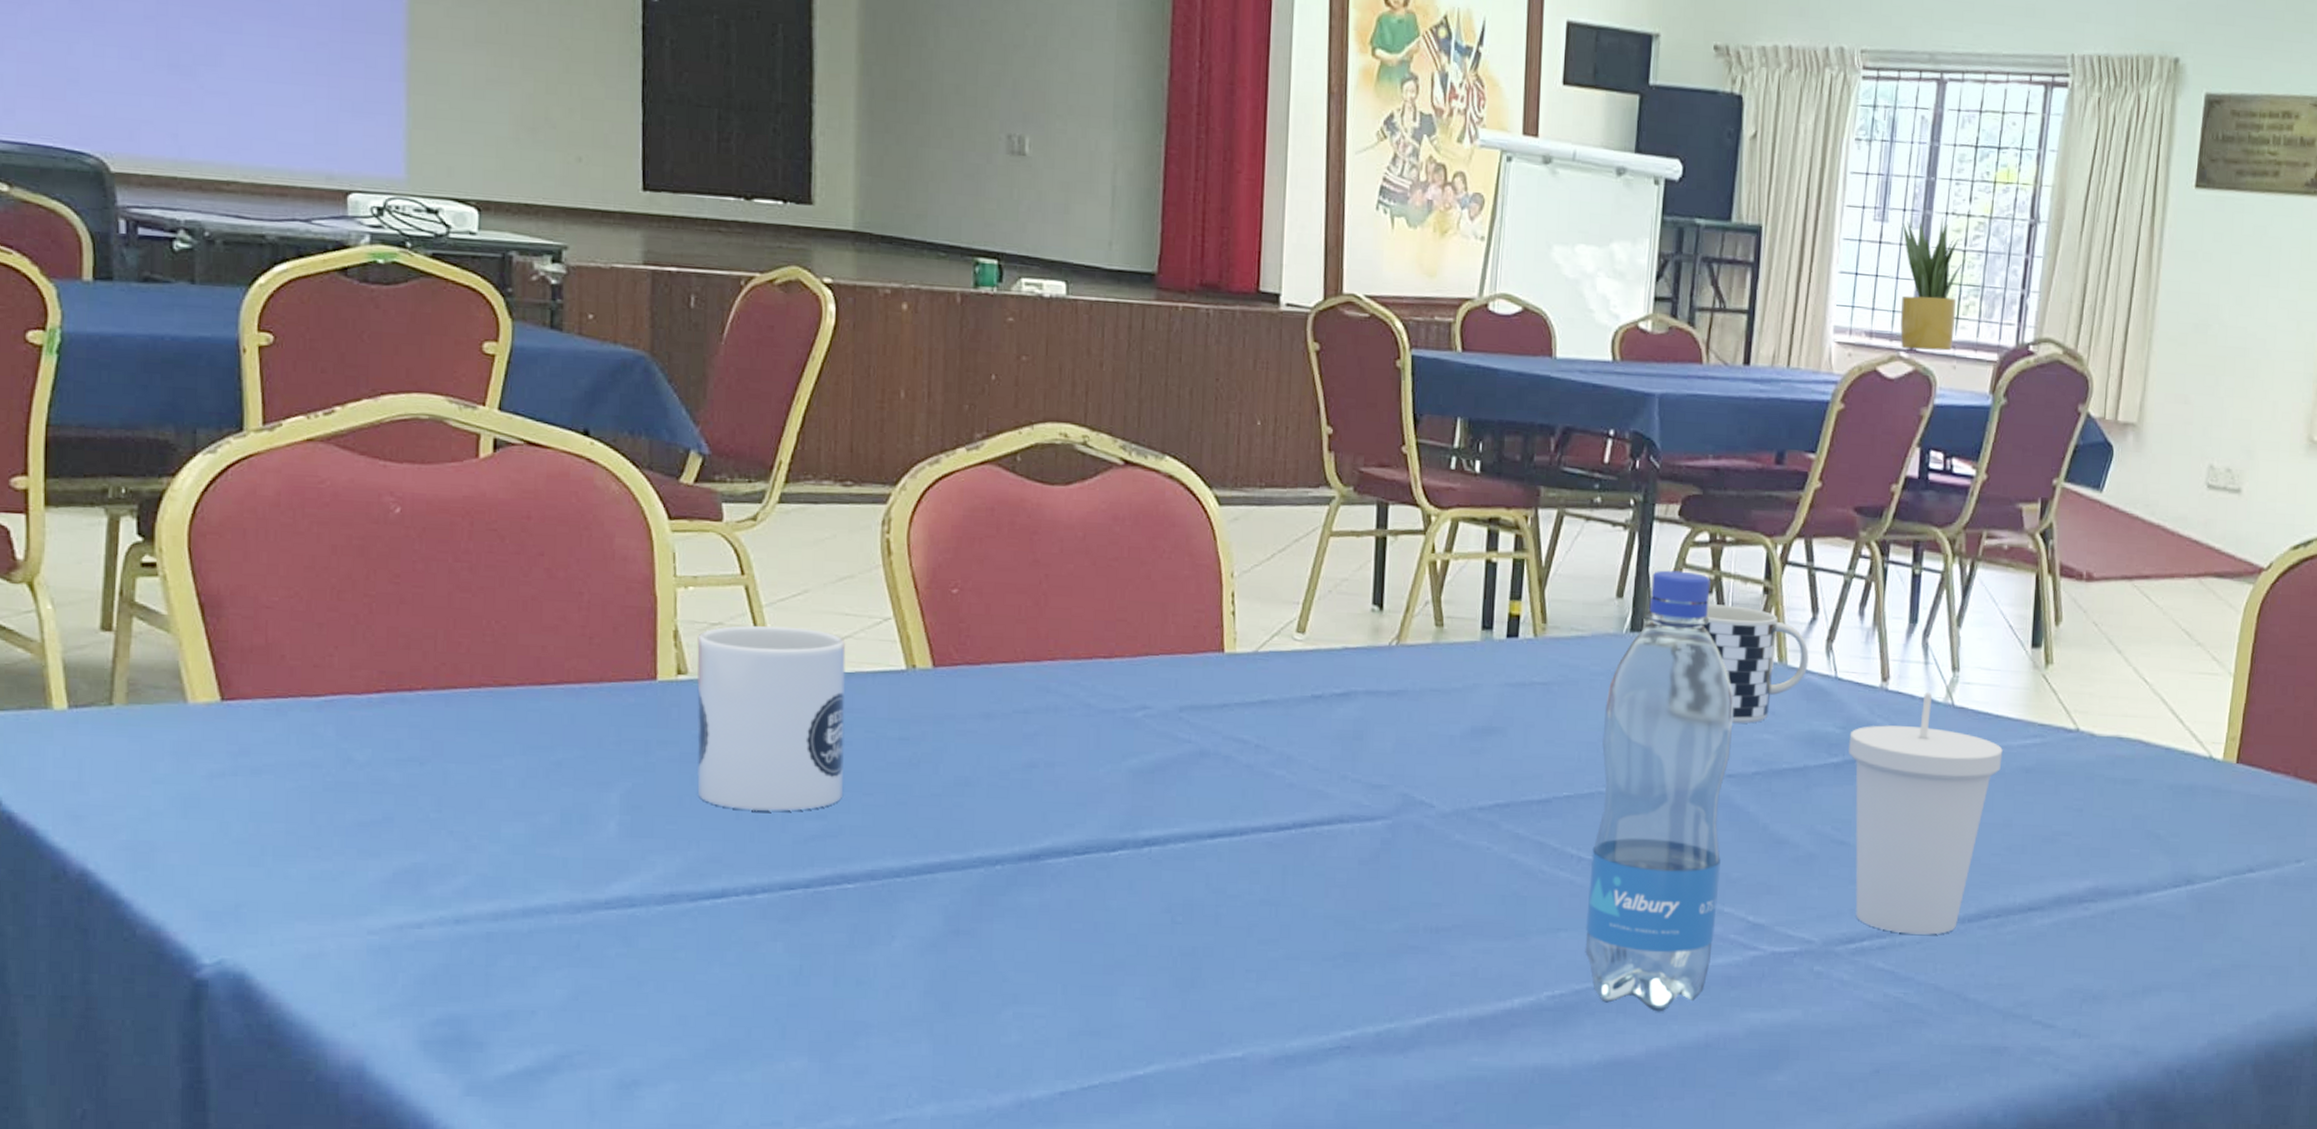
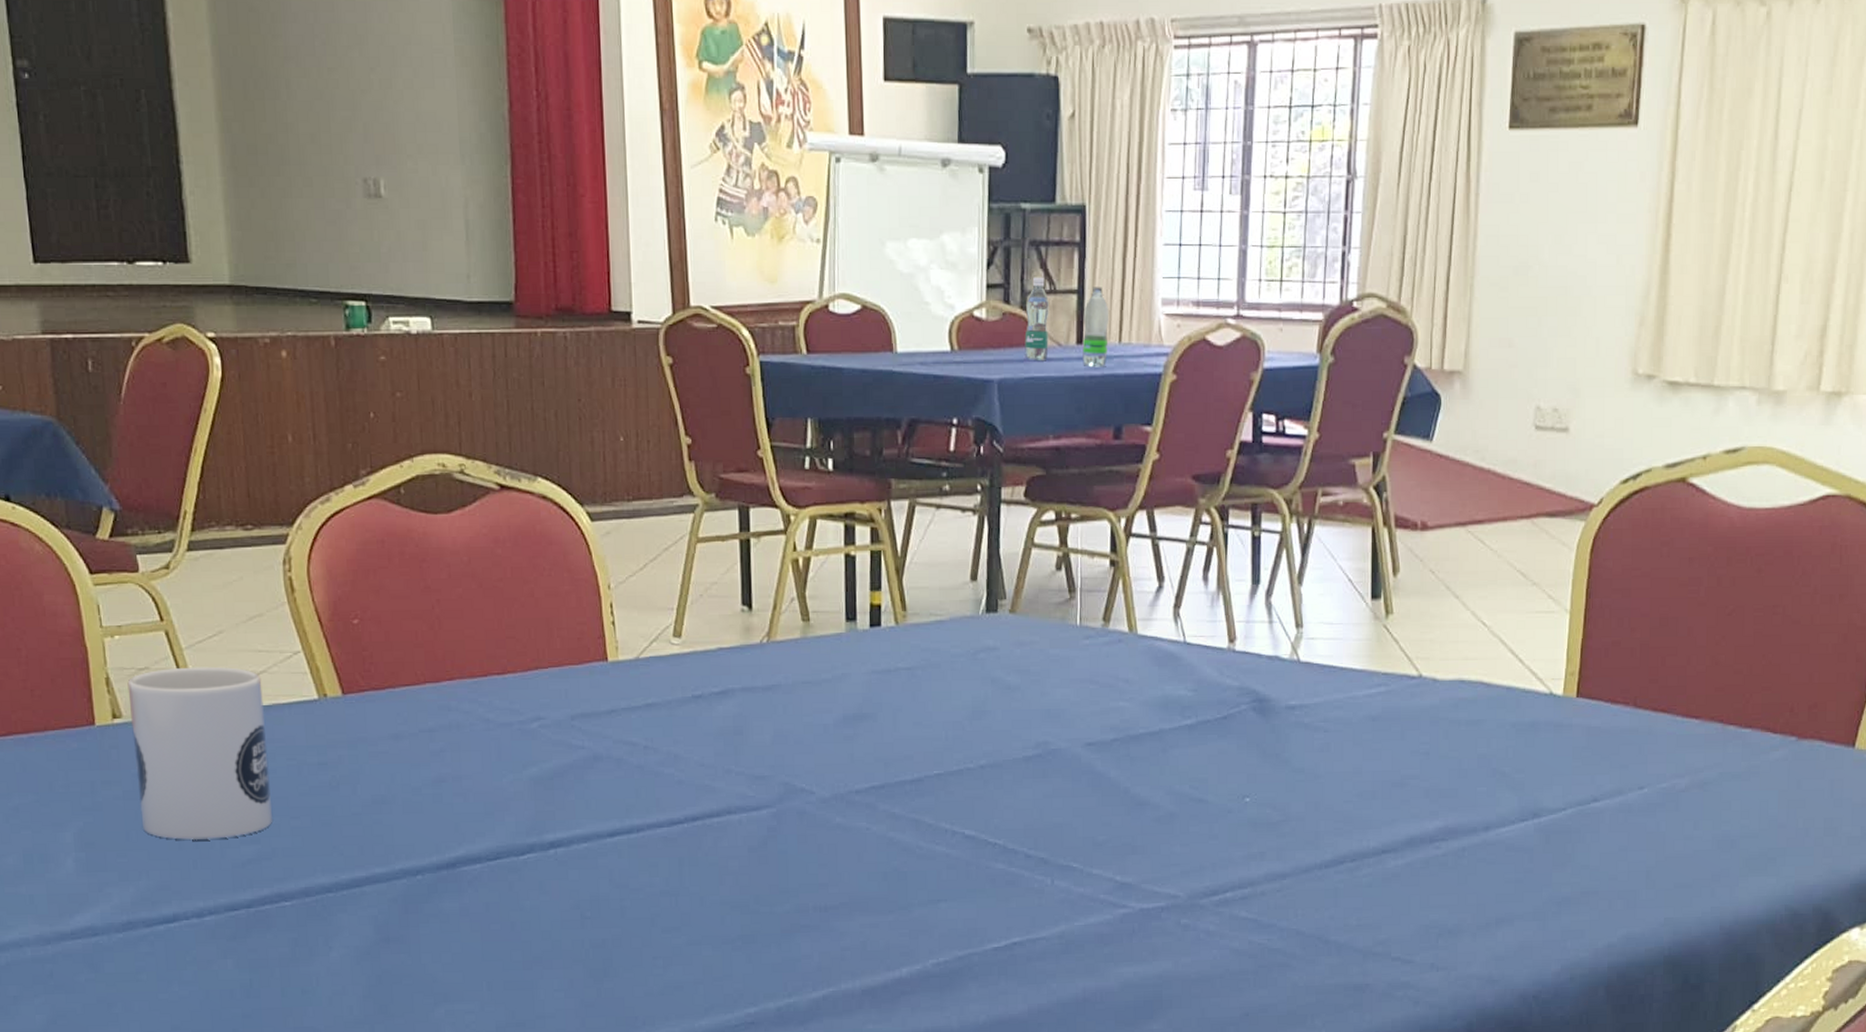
bottle: present [1585,570,1734,1012] -> none [964,550,1090,972]
bottle: none [1689,293,1719,380] -> present [1024,277,1050,362]
cup: present [1702,604,1809,724] -> none [1053,580,1158,694]
bottle: none [1748,308,1779,390] -> present [1082,287,1109,368]
cup: present [1849,691,2003,935] -> none [1201,649,1349,883]
planter: present [1900,217,1967,351] -> none [1222,181,1287,316]

